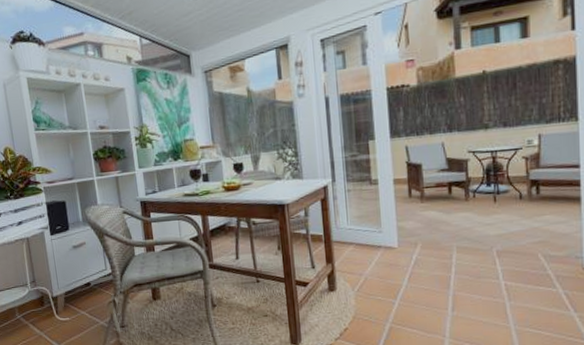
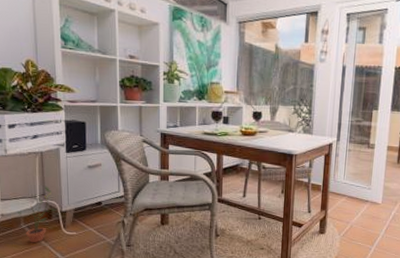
potted plant: none [12,272,48,334] -> present [18,186,57,243]

